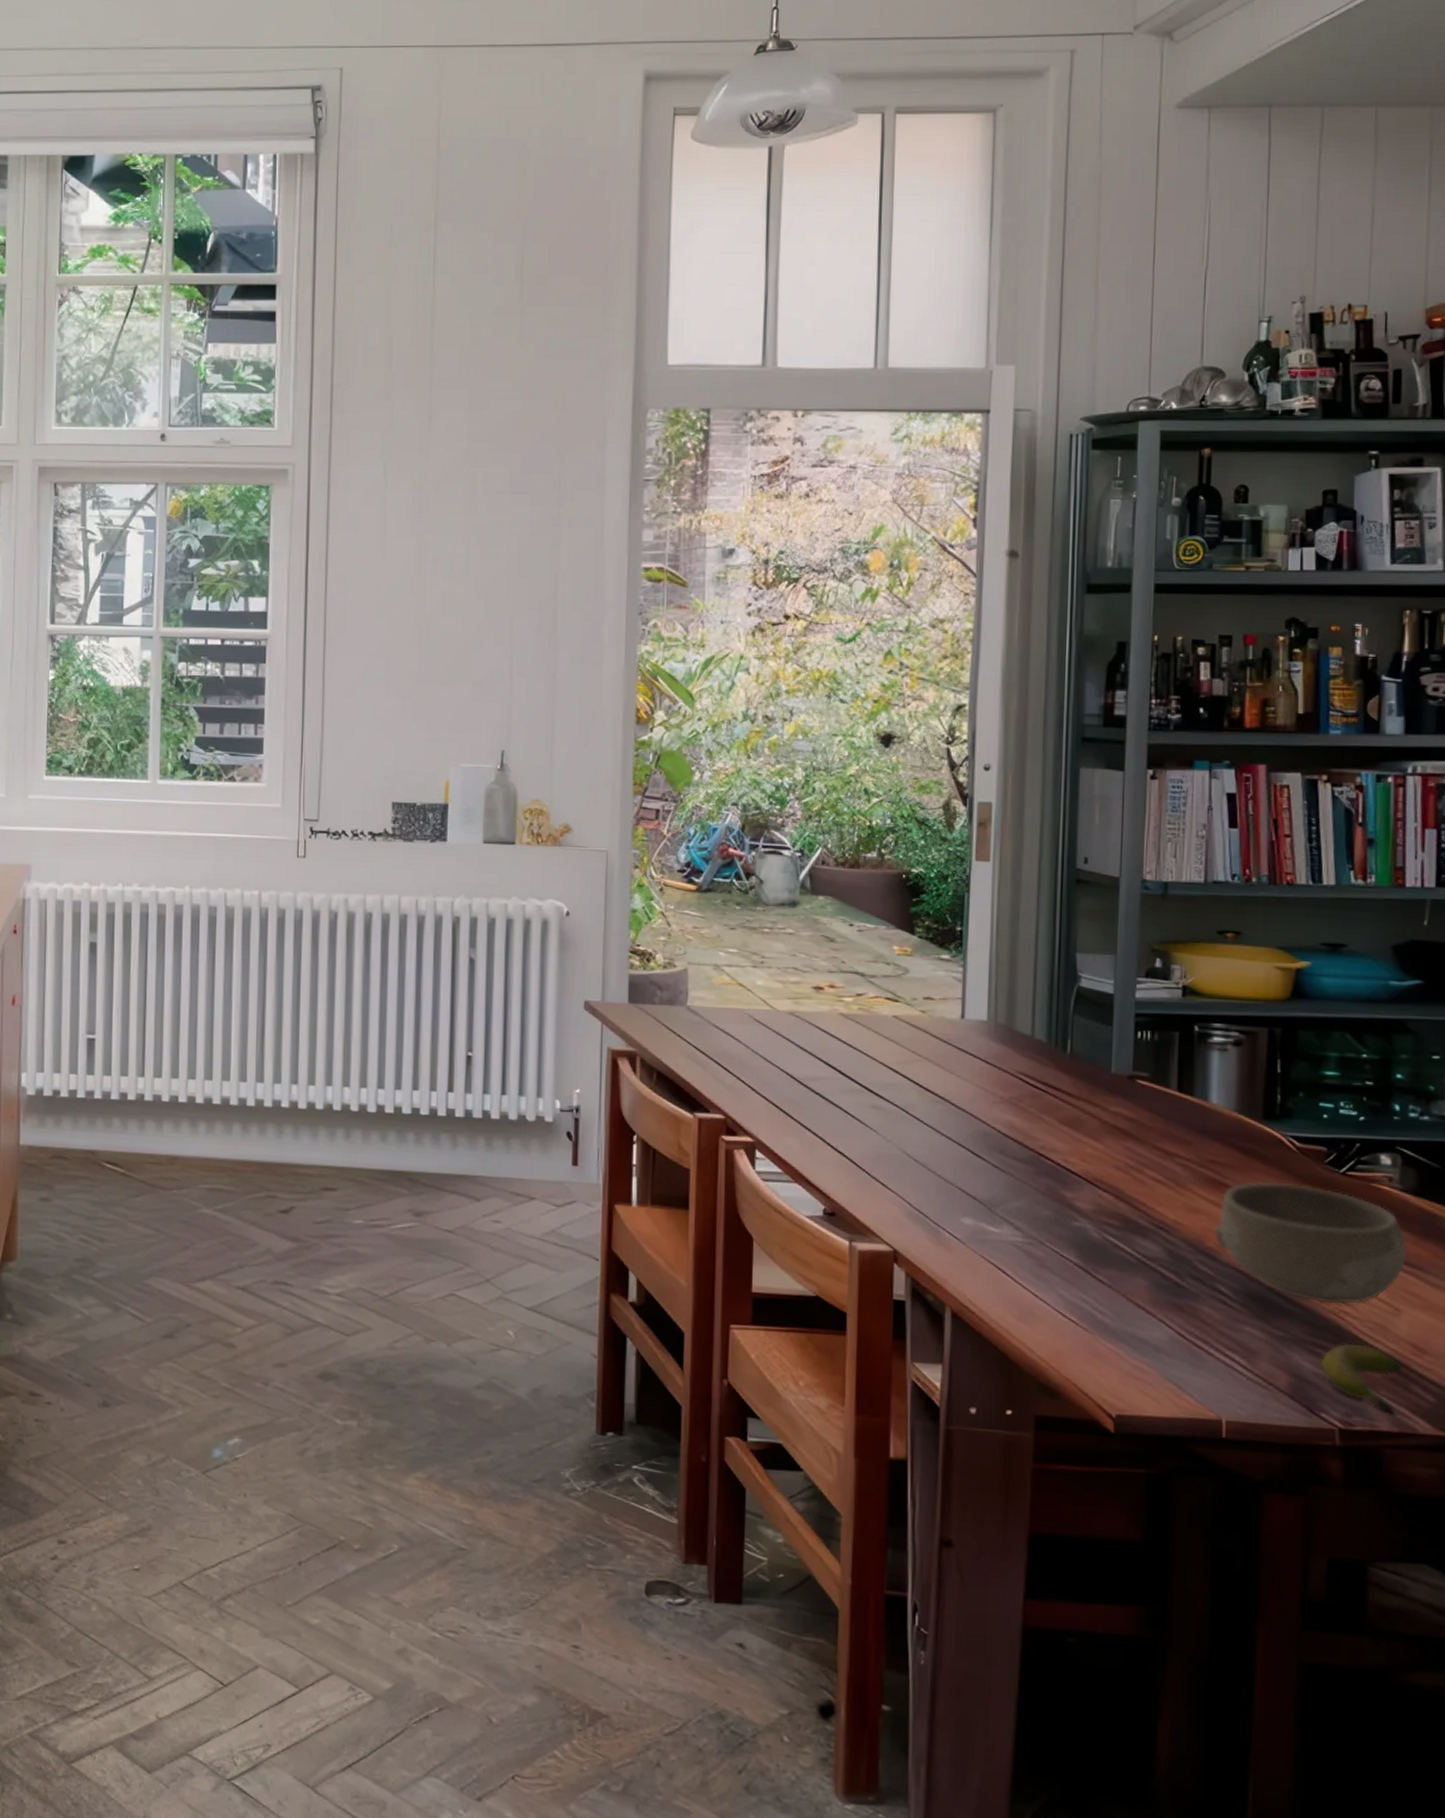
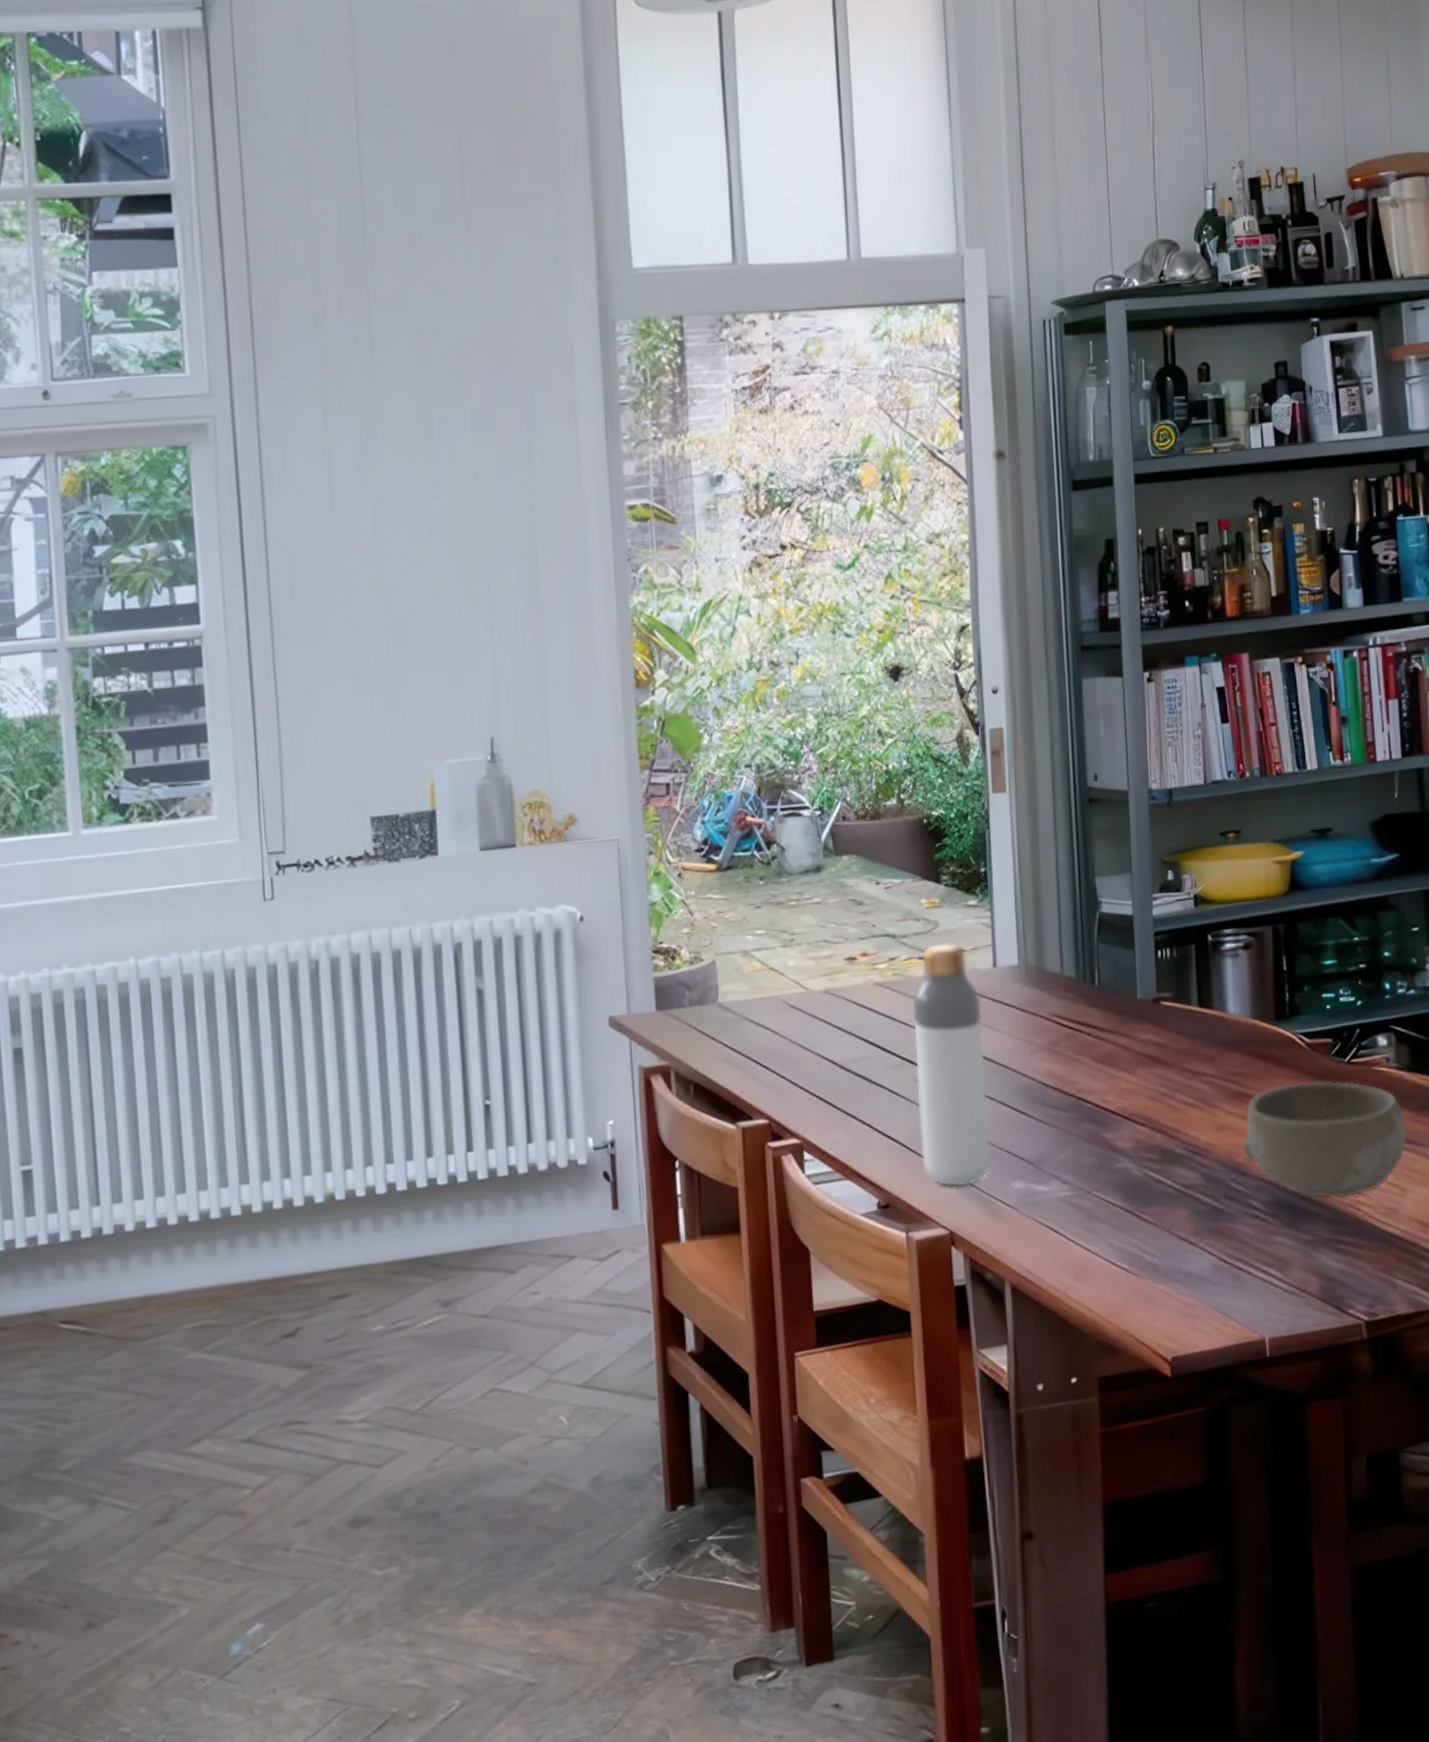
bottle: none [872,988,946,1212] -> present [912,942,991,1187]
banana: present [1320,1343,1402,1414] -> none [1344,1231,1412,1296]

